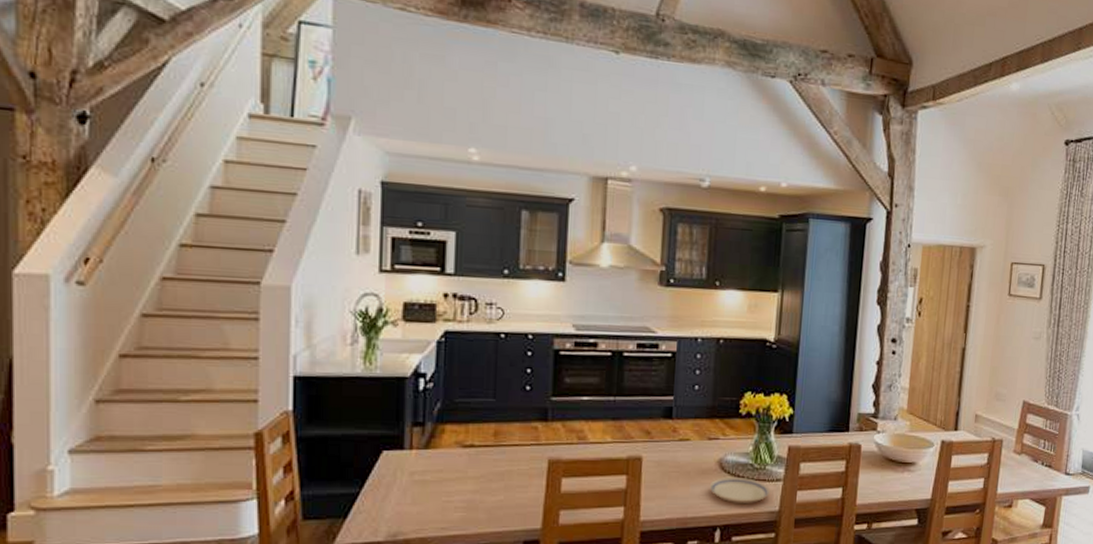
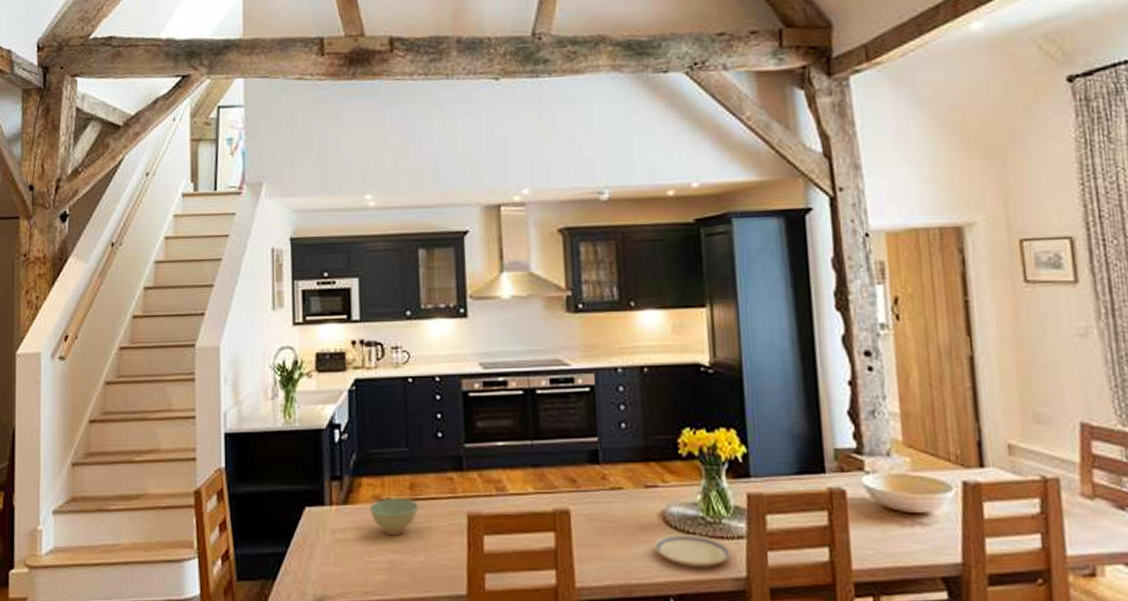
bowl: none [451,444,501,478] -> present [370,498,418,536]

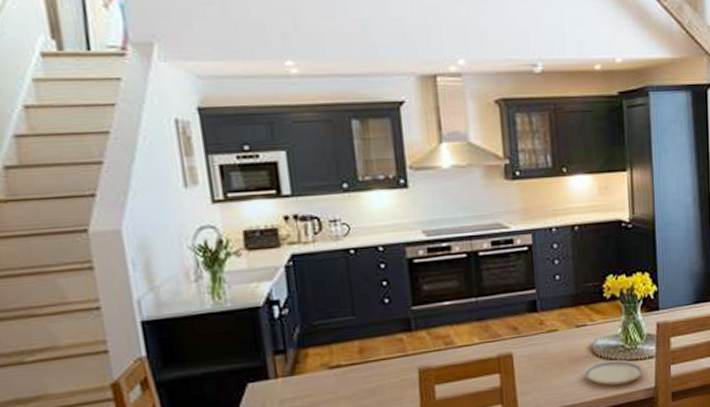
bowl: present [370,498,418,536] -> none [318,362,370,398]

